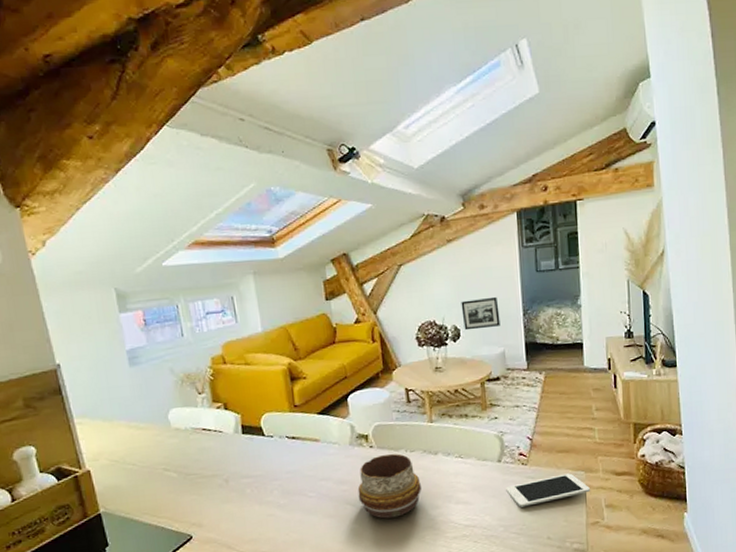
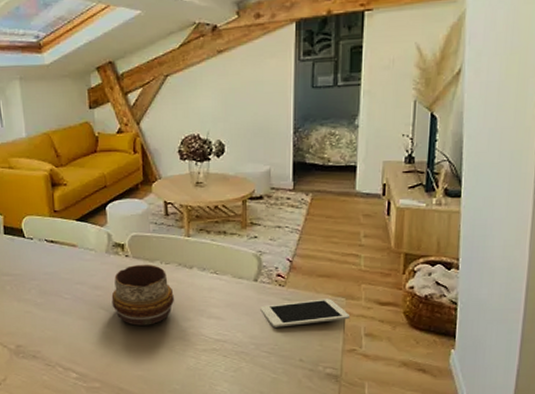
picture frame: present [461,296,500,331] -> none [228,112,268,146]

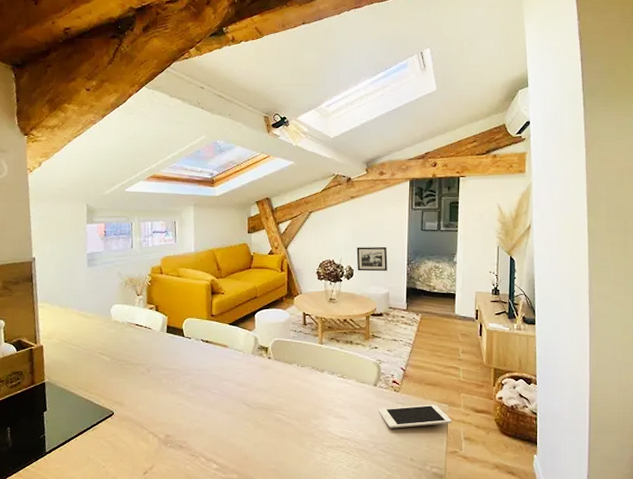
decorative bowl: present [111,265,174,326] -> none [253,366,307,421]
picture frame: none [228,112,268,146] -> present [356,246,388,272]

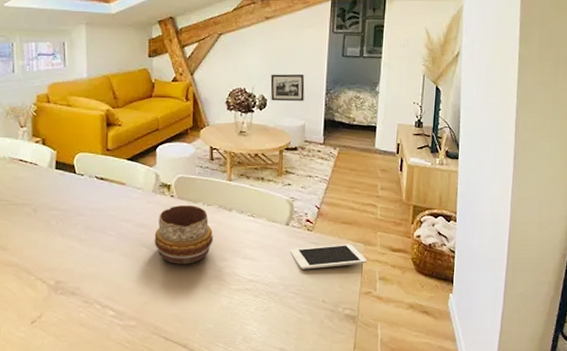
decorative bowl: none [253,366,307,421] -> present [154,205,213,264]

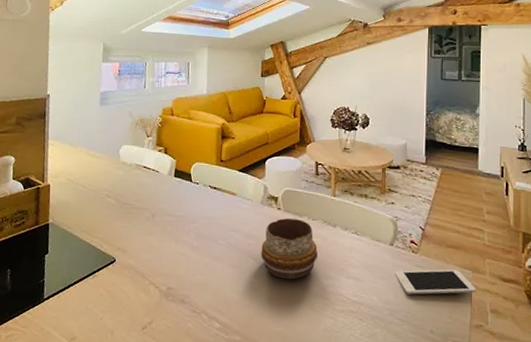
picture frame: present [270,74,305,102] -> none [372,94,405,121]

